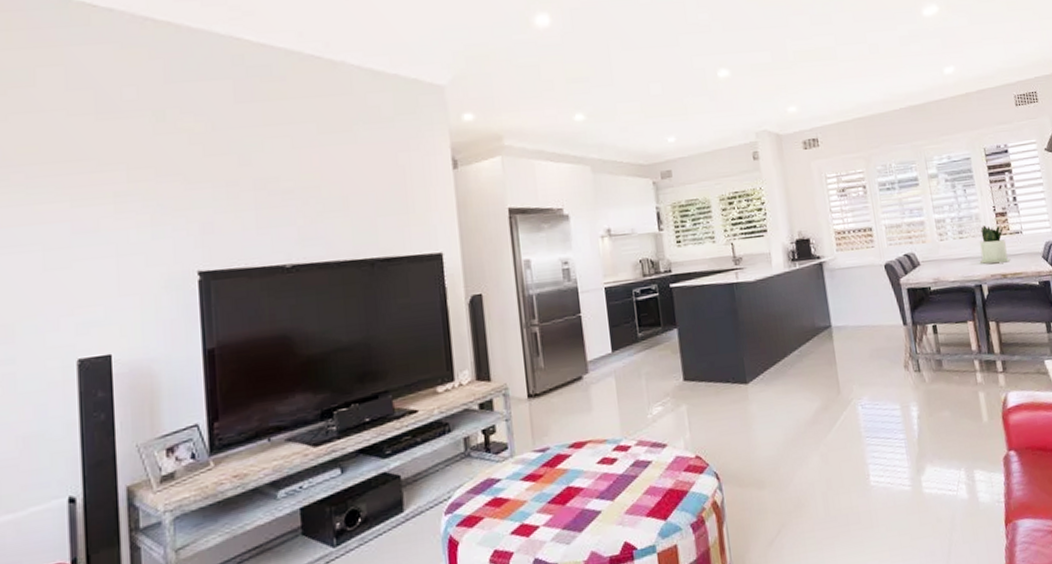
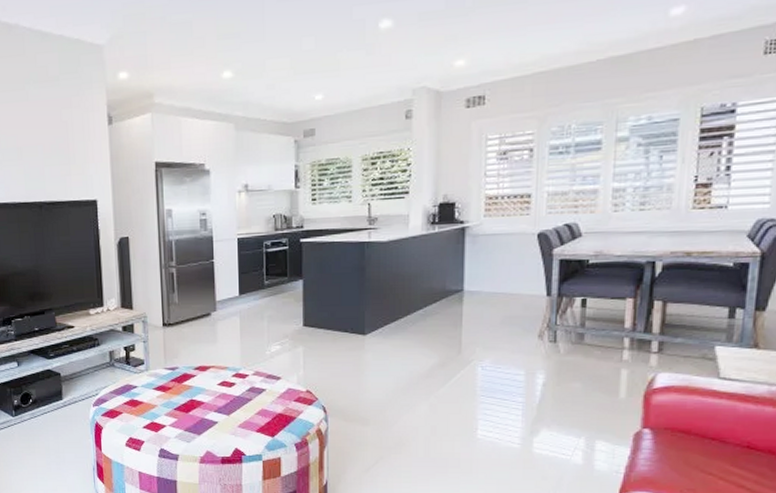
planter: present [979,224,1011,265] -> none [659,196,703,241]

